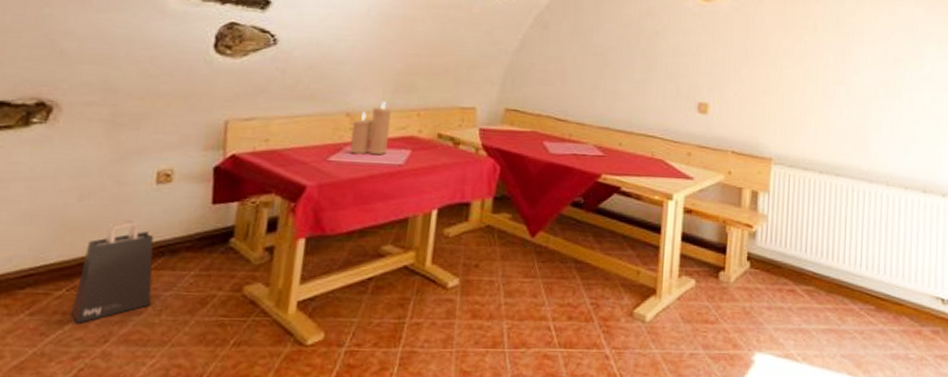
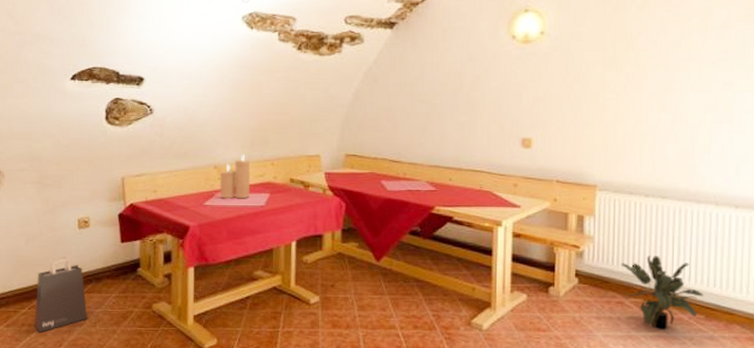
potted plant: none [794,238,874,321] -> present [621,256,704,329]

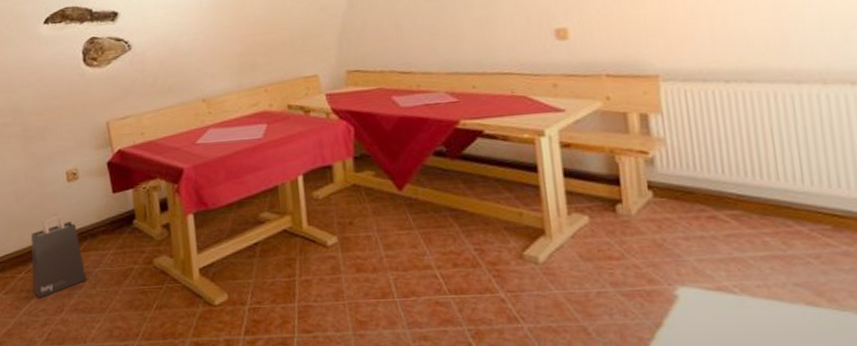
candle: present [219,154,251,199] -> none [209,83,245,135]
potted plant: present [621,256,704,329] -> none [706,154,826,247]

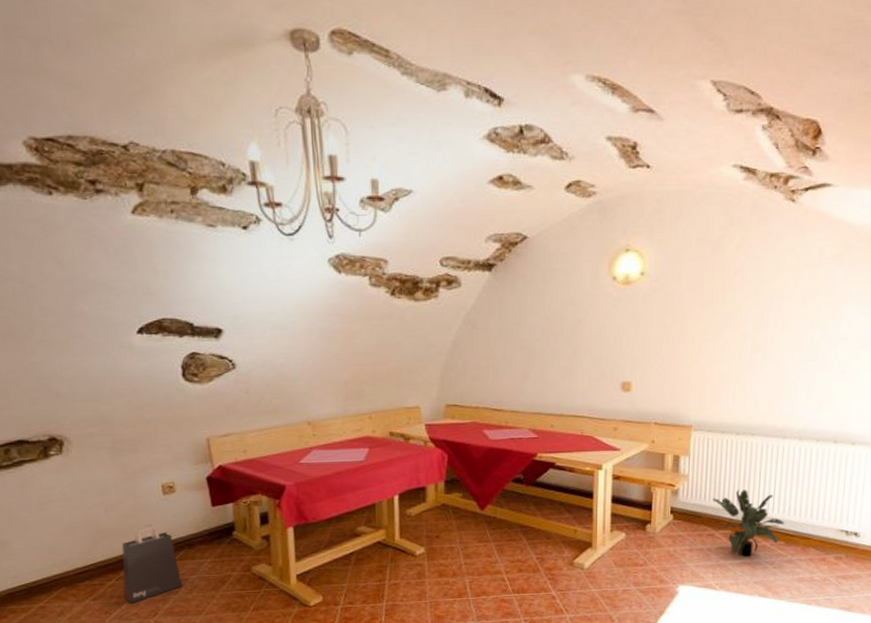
potted plant: none [706,154,826,247] -> present [712,490,785,557]

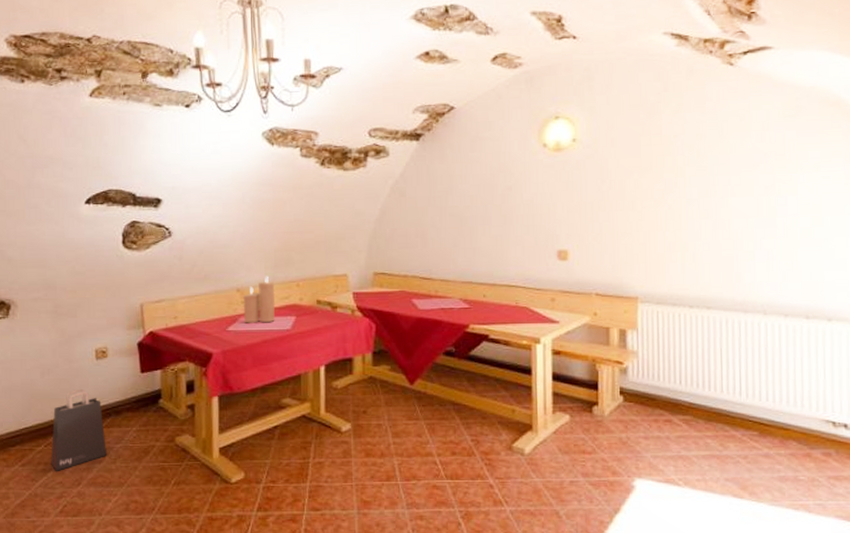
candle: none [314,408,348,456] -> present [243,276,275,323]
potted plant: present [712,490,785,557] -> none [667,370,756,448]

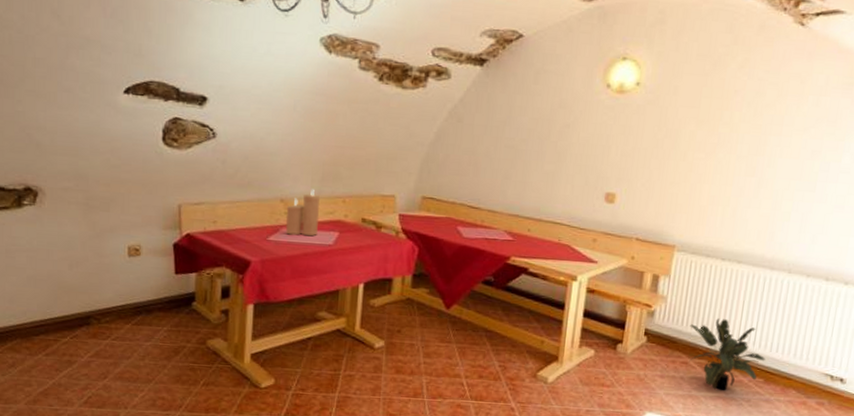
shopping bag: present [51,389,107,471] -> none [76,285,135,364]
potted plant: none [667,370,756,448] -> present [690,318,766,390]

